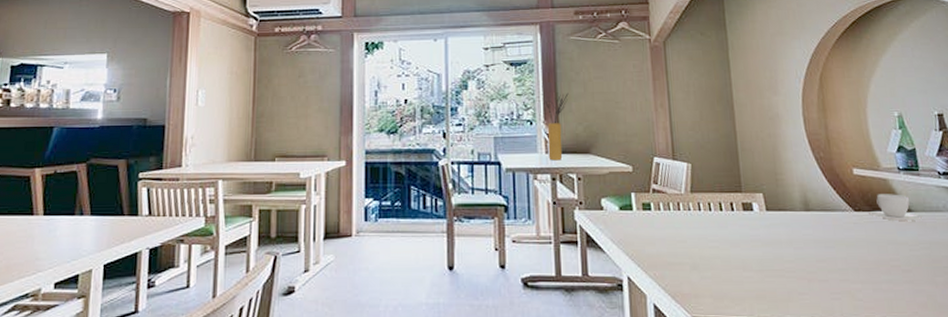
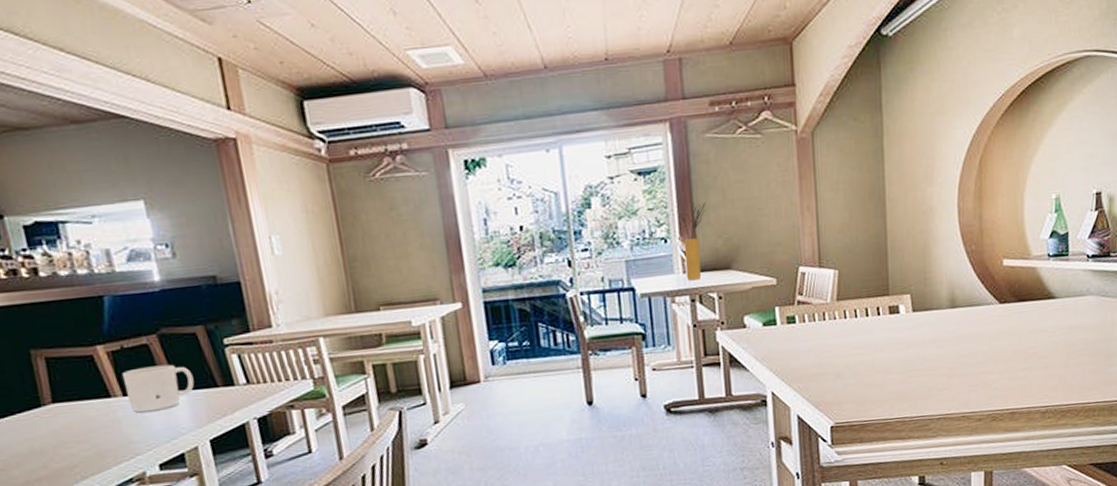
mug: none [46,191,106,232] -> present [121,364,195,413]
teacup: present [869,194,922,221] -> none [1014,282,1064,310]

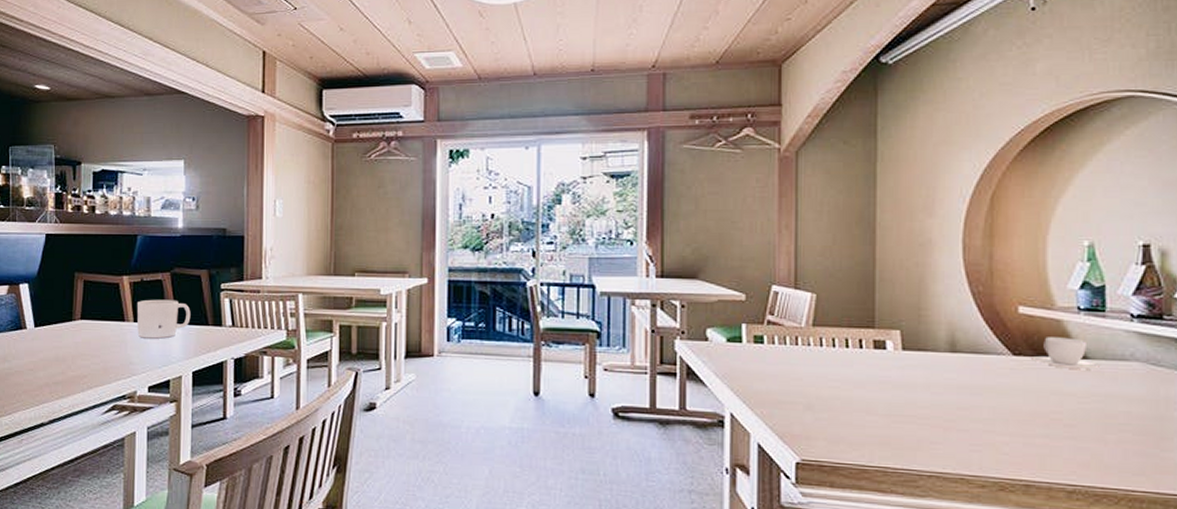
vase: present [679,202,706,281] -> none [649,209,677,286]
teacup: none [1014,282,1064,310] -> present [1032,337,1100,369]

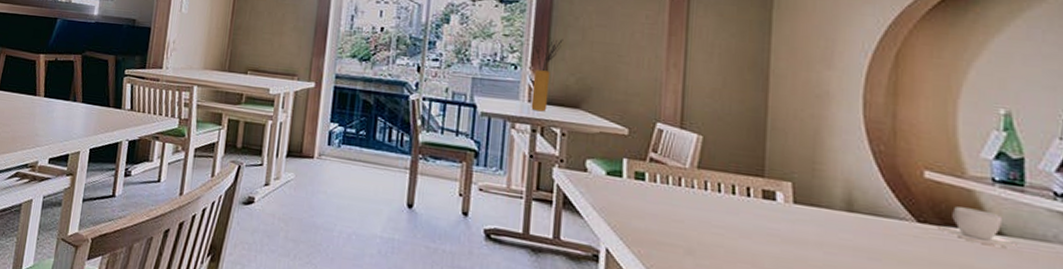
mug: present [136,299,191,339] -> none [46,77,96,116]
vase: none [649,209,677,286] -> present [531,38,563,112]

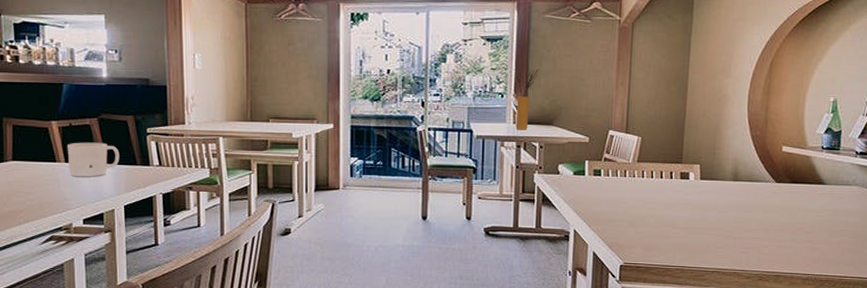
mug: none [46,77,96,116] -> present [67,142,120,177]
teacup: present [938,206,1017,248] -> none [788,169,832,192]

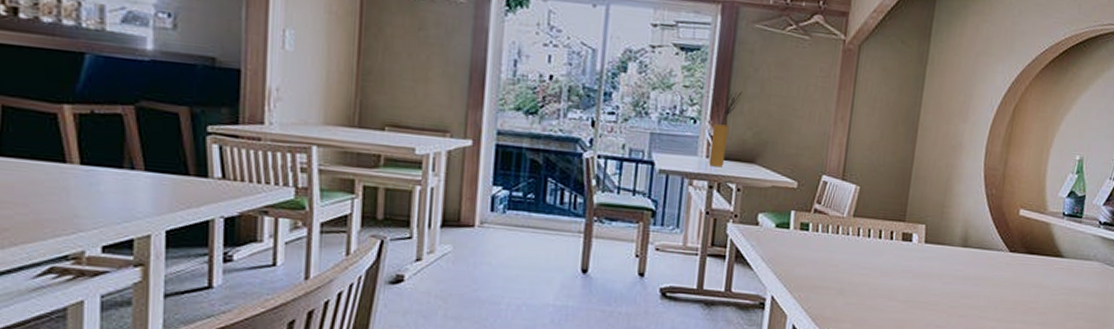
mug: present [67,142,120,177] -> none [84,137,164,189]

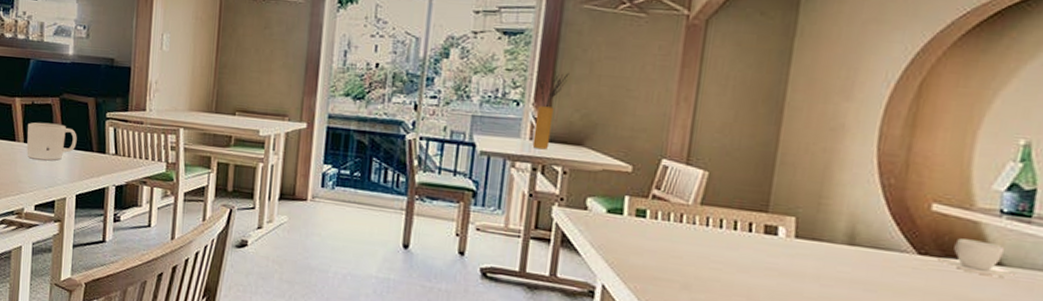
mug: none [84,137,164,189] -> present [27,122,77,161]
teacup: none [1023,237,1071,267] -> present [938,238,1015,278]

